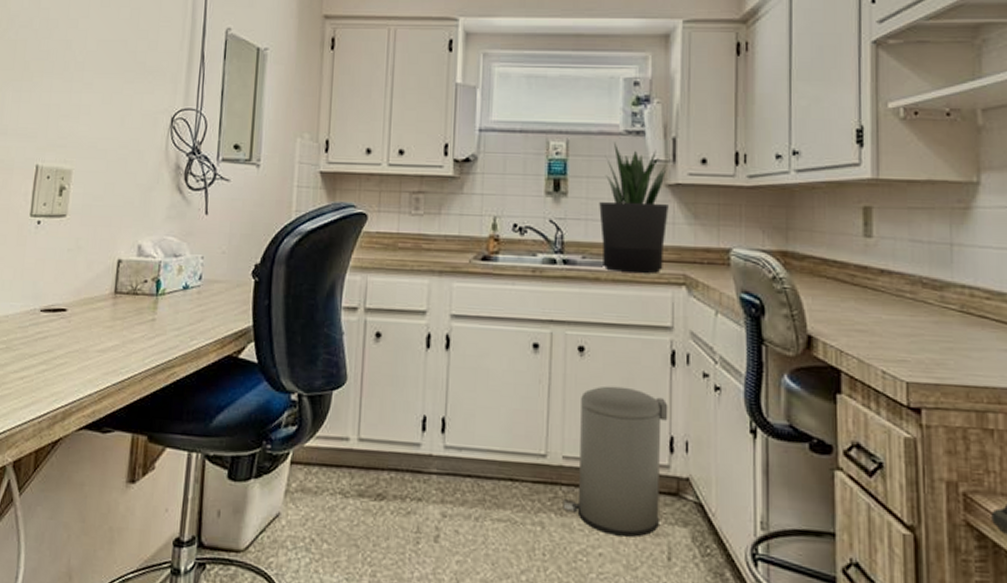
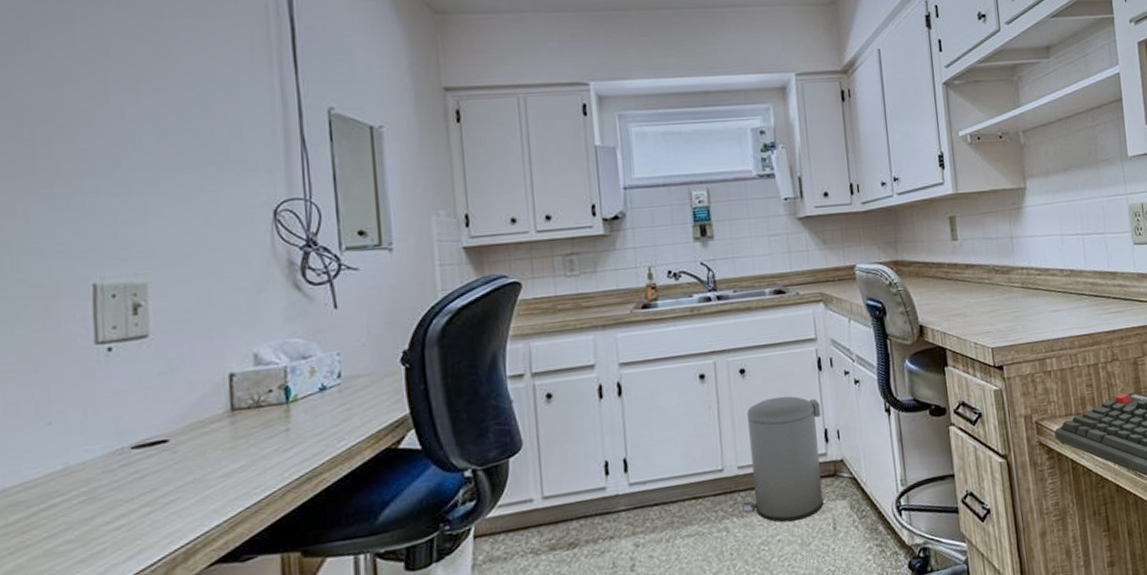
planter: present [599,142,669,273] -> none [743,186,803,299]

